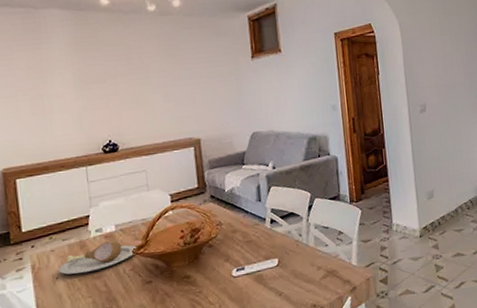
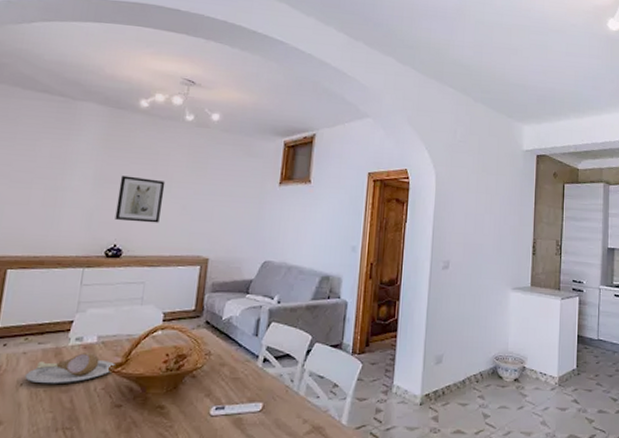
wall art: none [99,73,146,117] -> present [115,175,165,223]

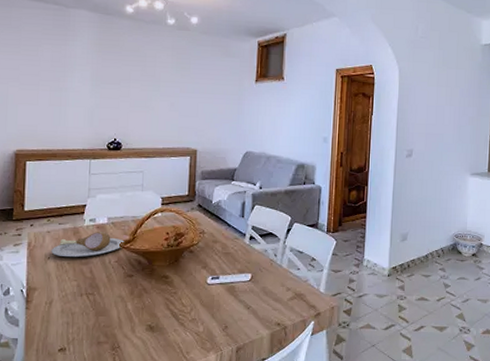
wall art: present [115,175,165,223] -> none [113,76,154,119]

